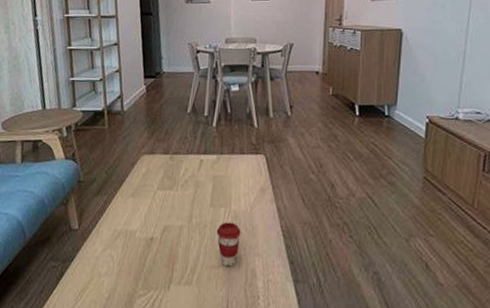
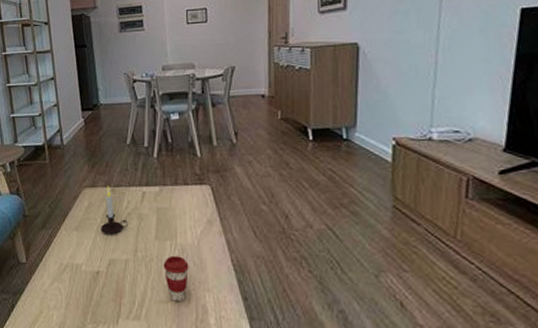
candle: none [157,153,184,201] -> present [101,186,128,235]

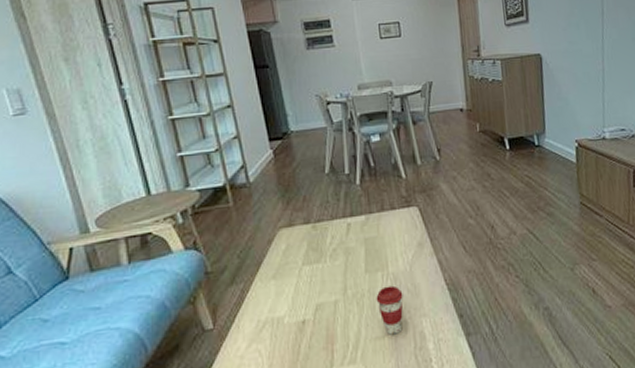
candle: present [101,186,128,235] -> none [303,222,334,277]

